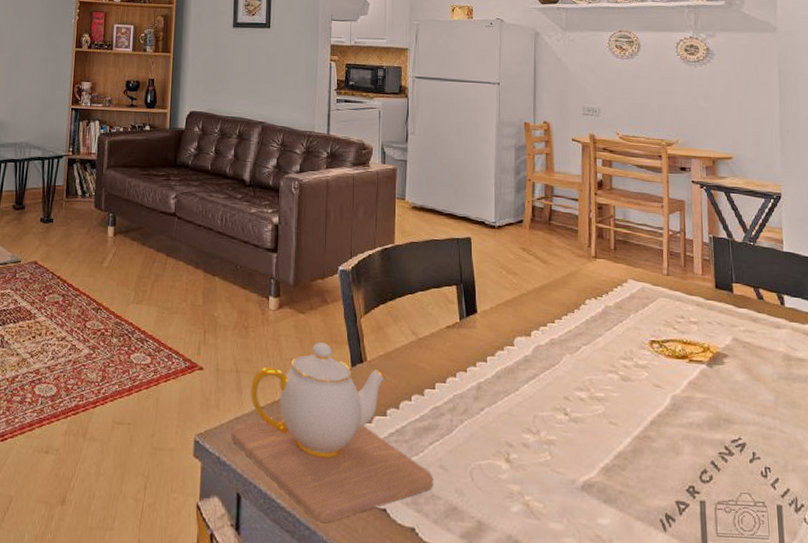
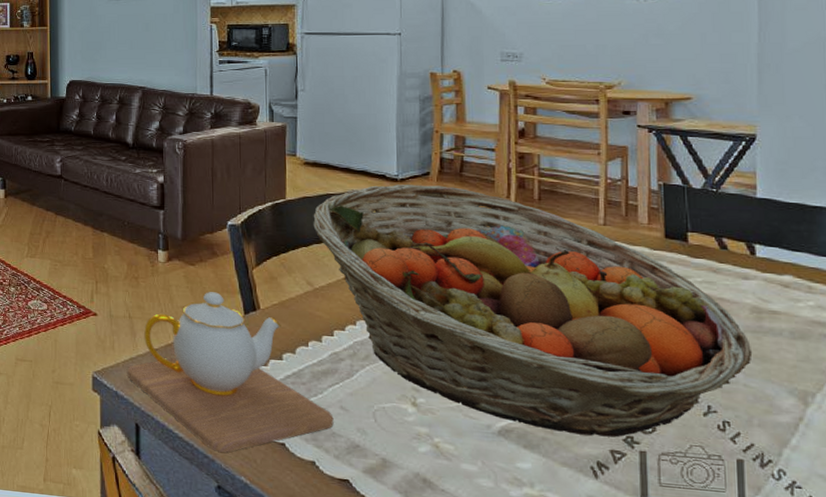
fruit basket: none [419,231,786,488] -> present [313,184,753,438]

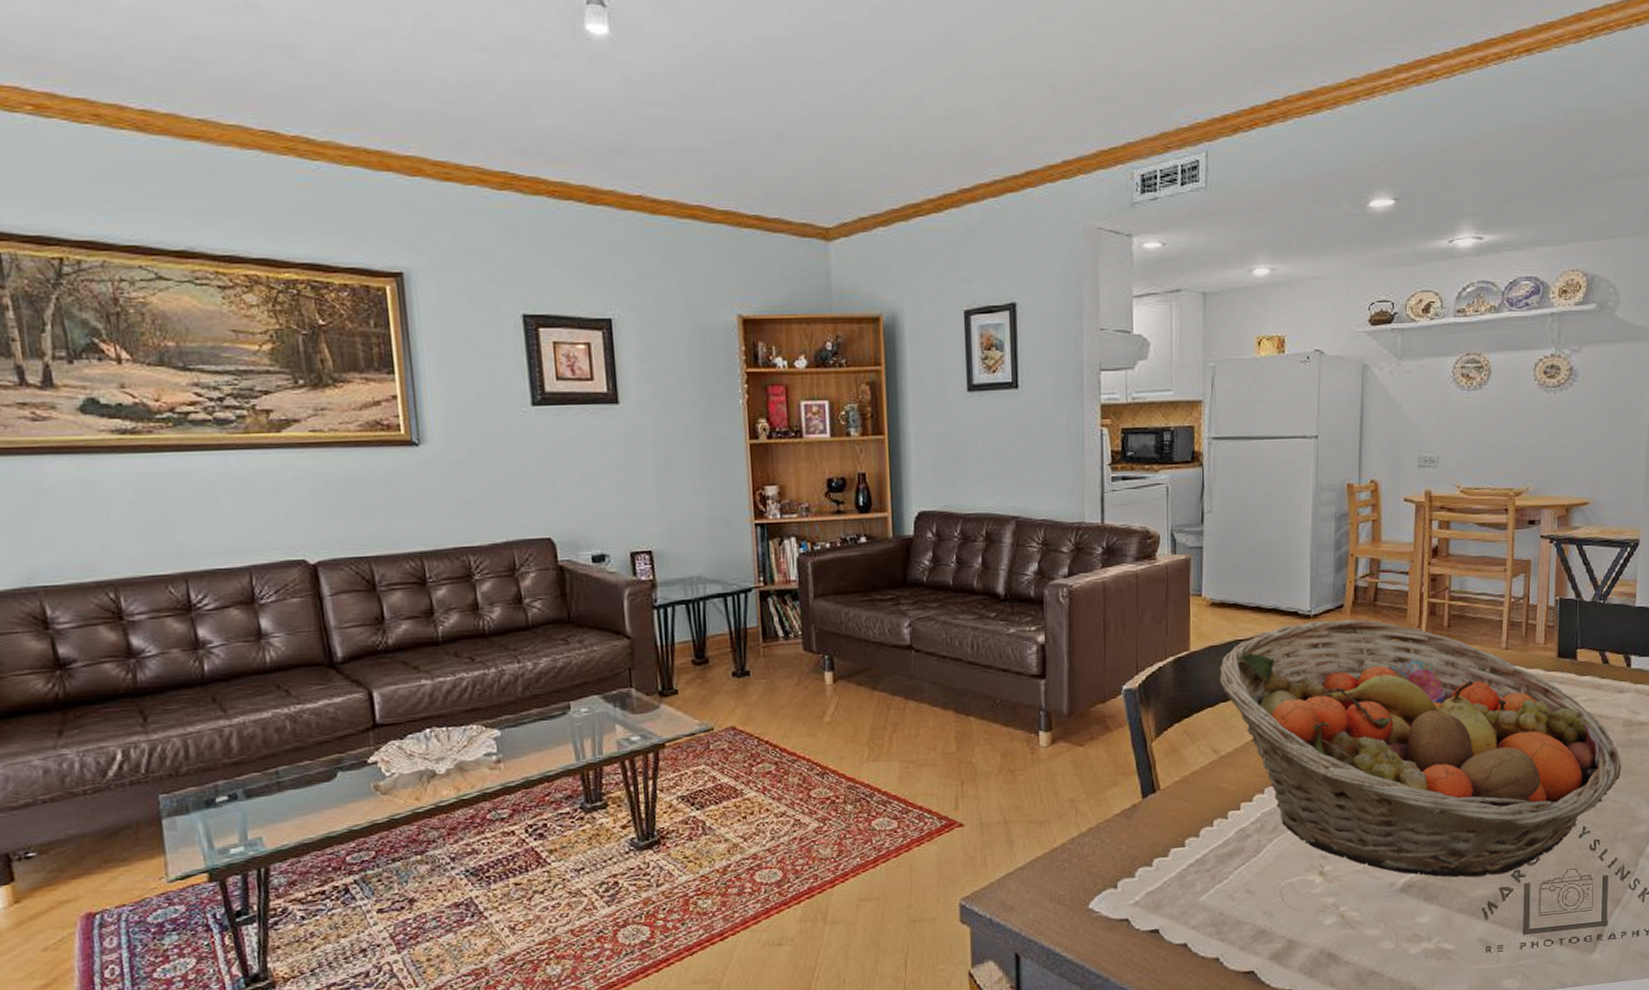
teapot: present [127,292,334,453] -> none [1004,776,1239,968]

